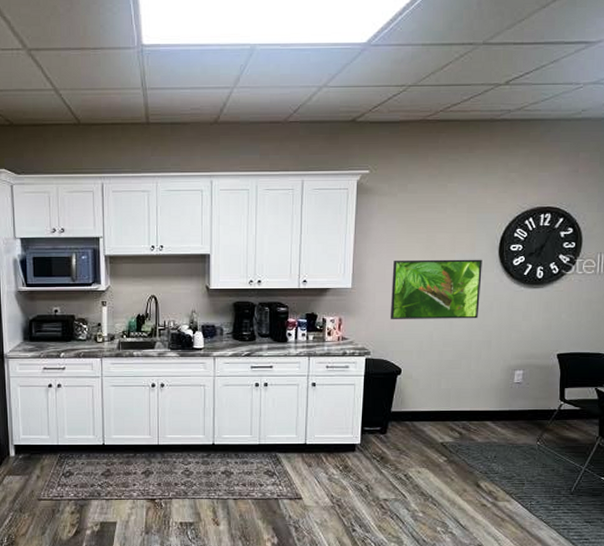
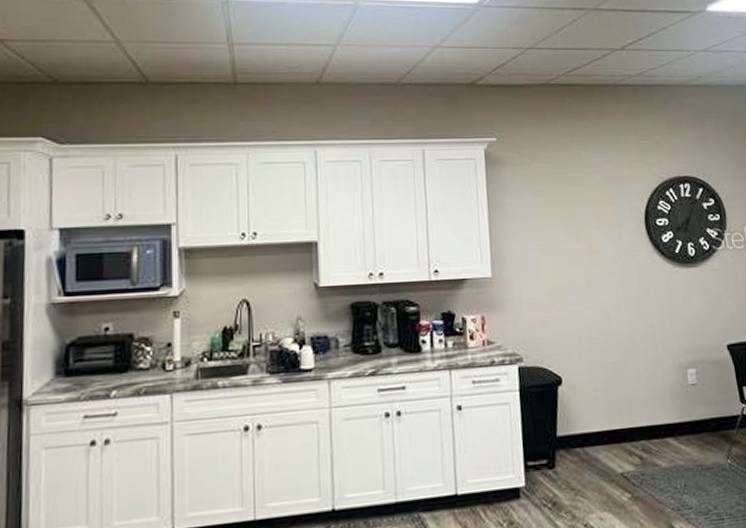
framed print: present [390,259,482,320] -> none [535,236,637,315]

